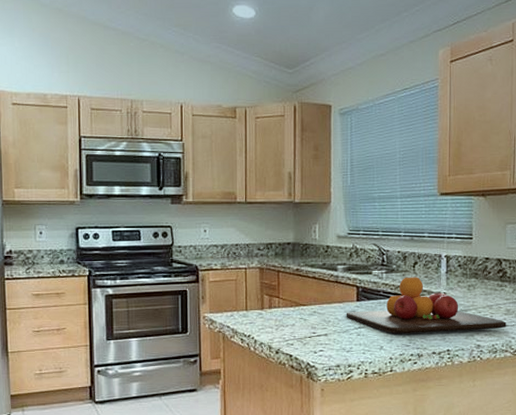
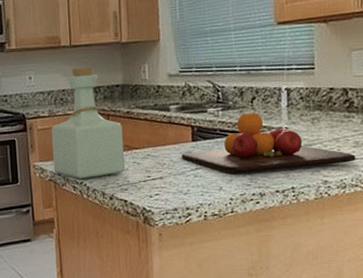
bottle: none [222,224,292,333] -> present [51,67,126,180]

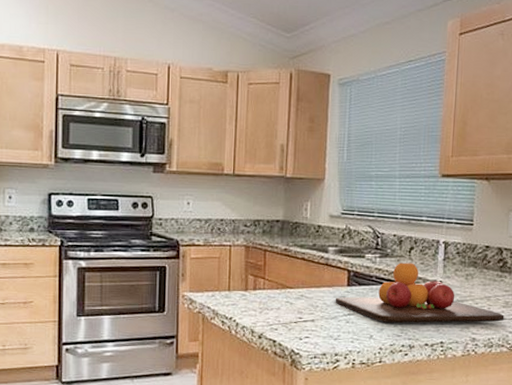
bottle: present [51,67,126,180] -> none [203,198,278,315]

